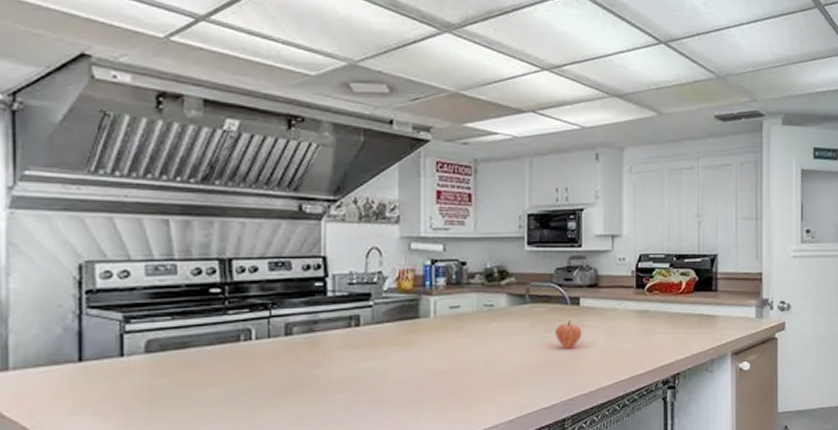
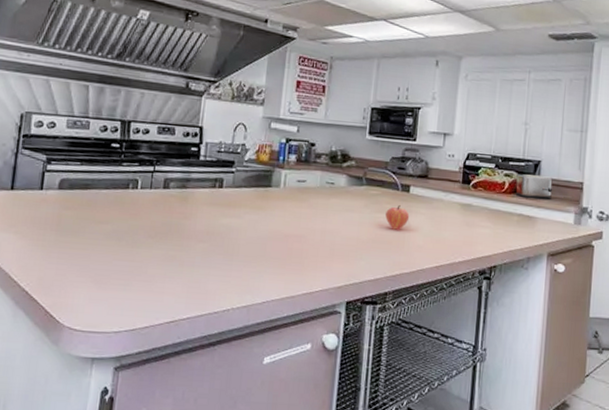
toaster: none [693,269,731,297] -> present [515,174,553,200]

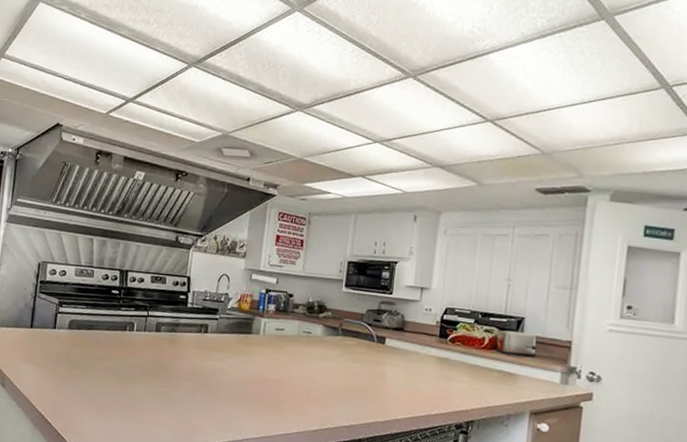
fruit: present [385,204,410,230] -> none [360,355,385,380]

